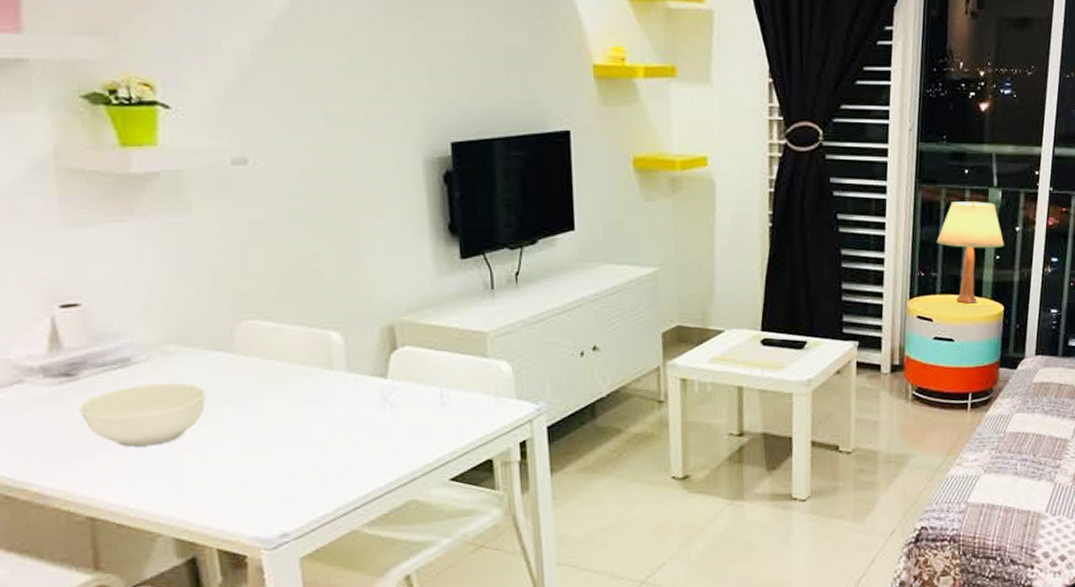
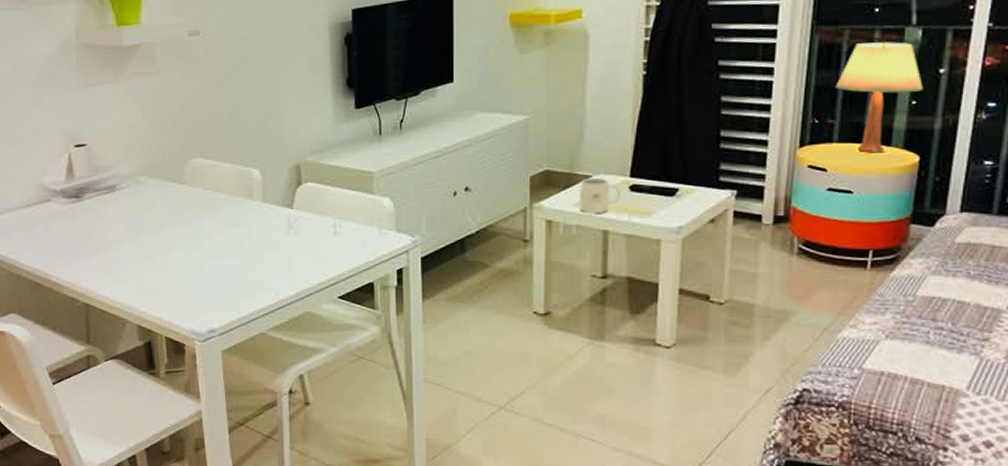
bowl: present [78,382,207,447] -> none [82,205,164,253]
mug: none [712,332,753,371] -> present [578,177,620,214]

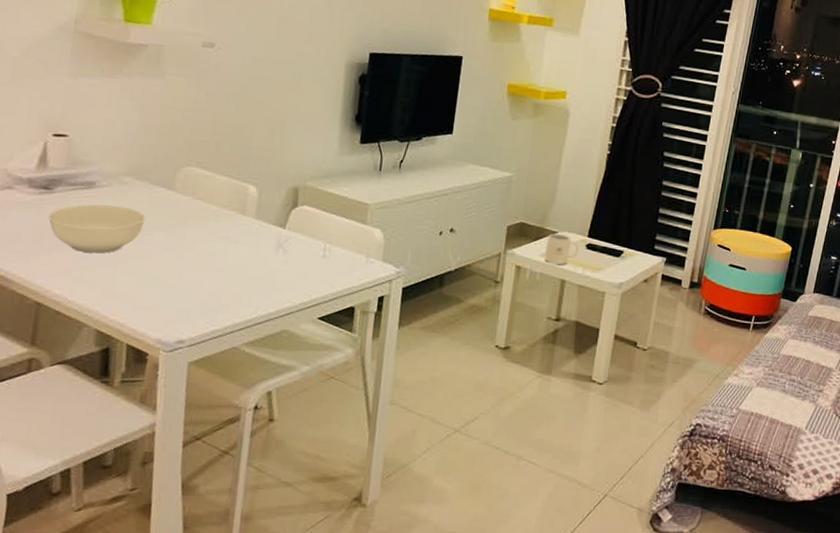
bowl: none [82,205,164,253] -> present [48,204,146,254]
table lamp: present [835,38,923,155] -> none [742,154,799,243]

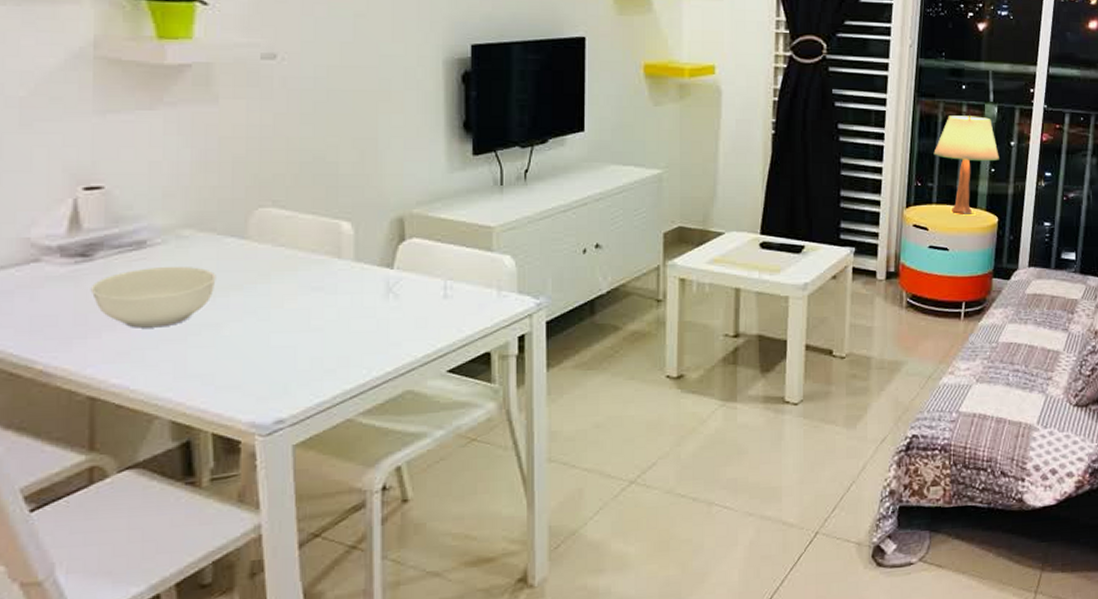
mug: present [544,233,579,266] -> none [711,234,751,272]
table lamp: none [742,154,799,243] -> present [933,112,999,216]

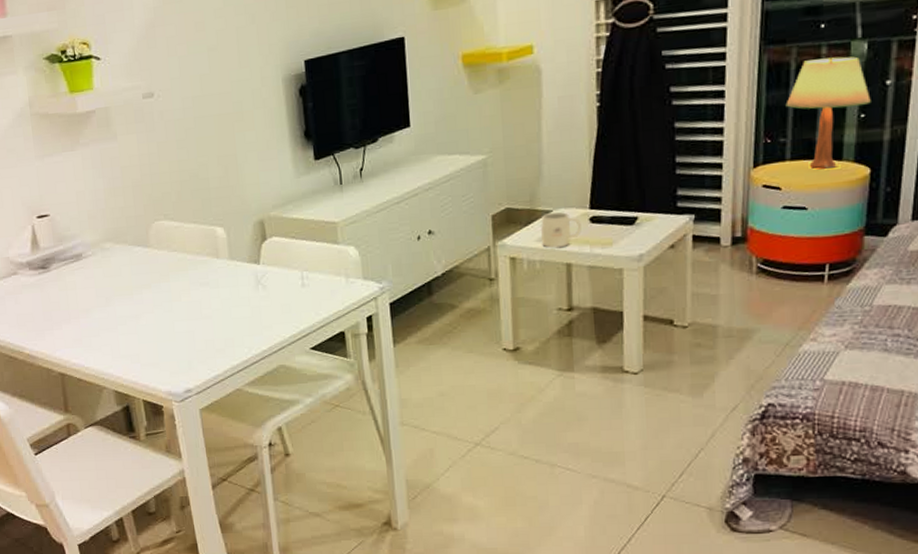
bowl: present [90,266,216,328] -> none [51,272,132,321]
mug: none [711,234,751,272] -> present [540,211,581,249]

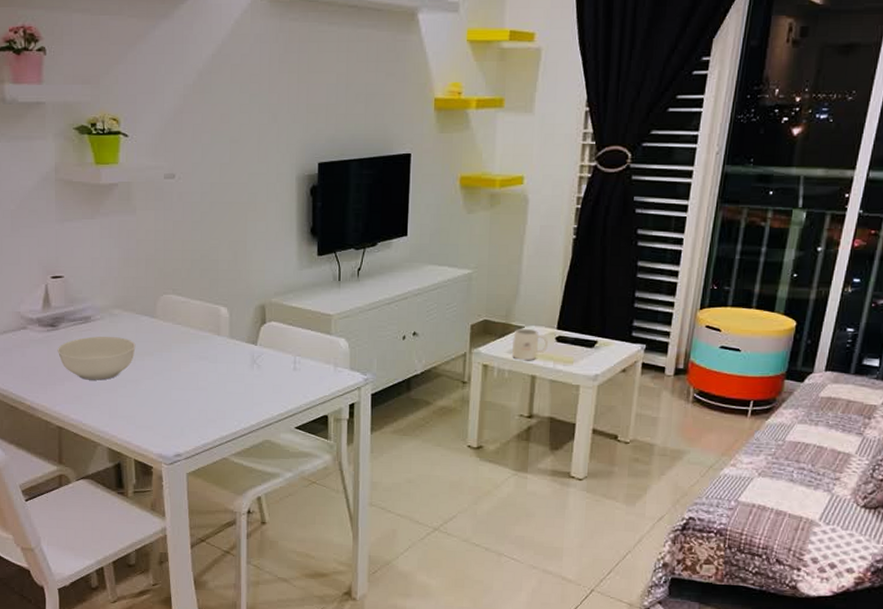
bowl: none [51,272,132,321] -> present [57,336,136,380]
table lamp: present [785,53,871,170] -> none [733,217,804,319]

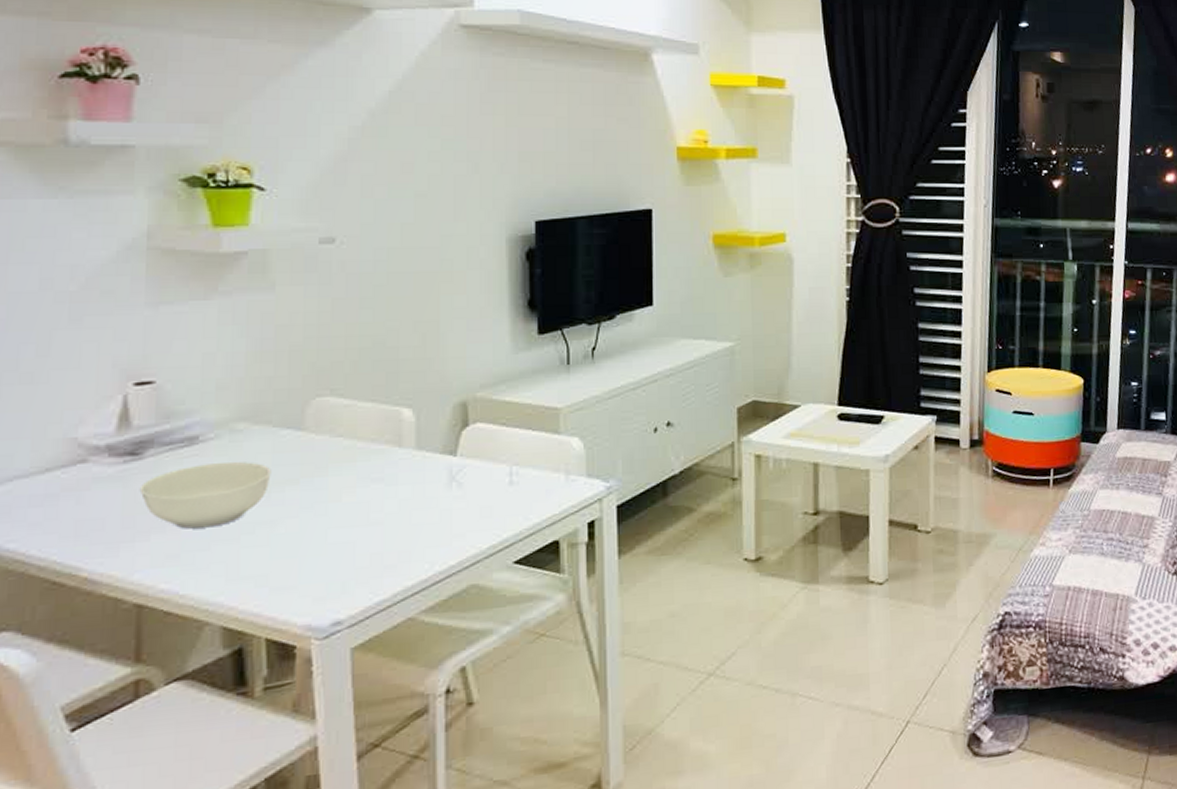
mug: present [511,328,548,361] -> none [787,407,829,446]

